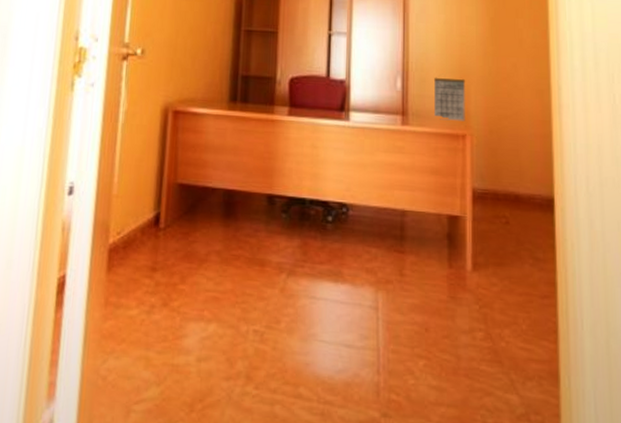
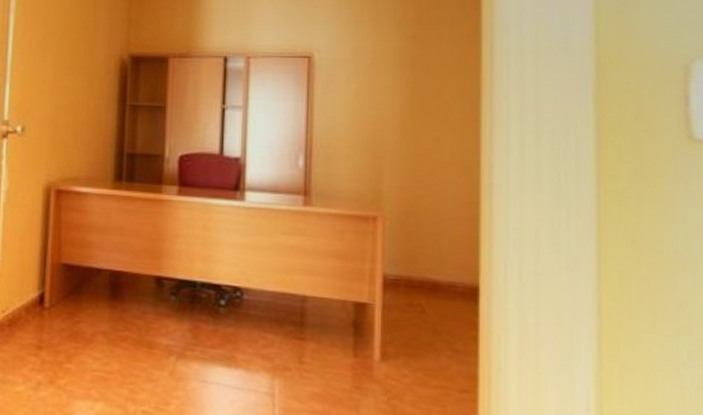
calendar: present [433,77,465,122] -> none [341,154,378,202]

